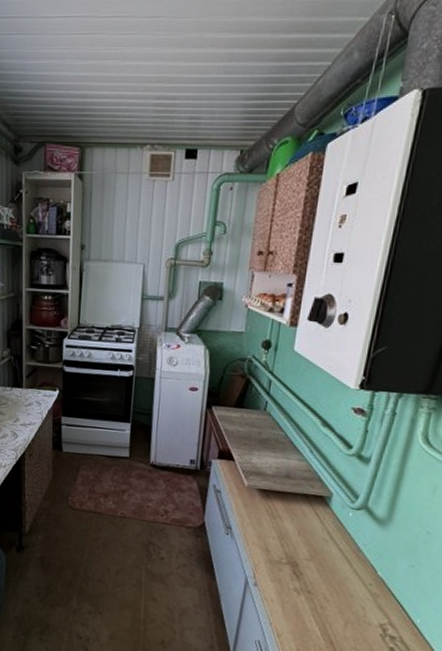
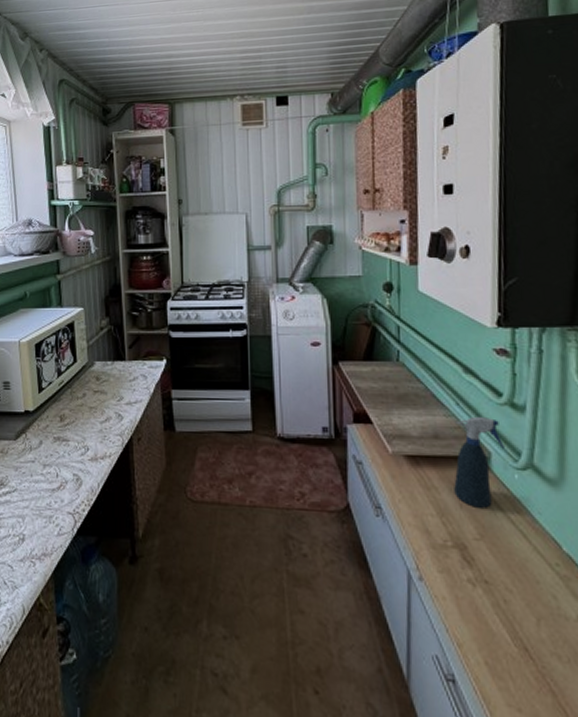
spray bottle: none [295,463,346,537] -> present [454,416,504,508]

